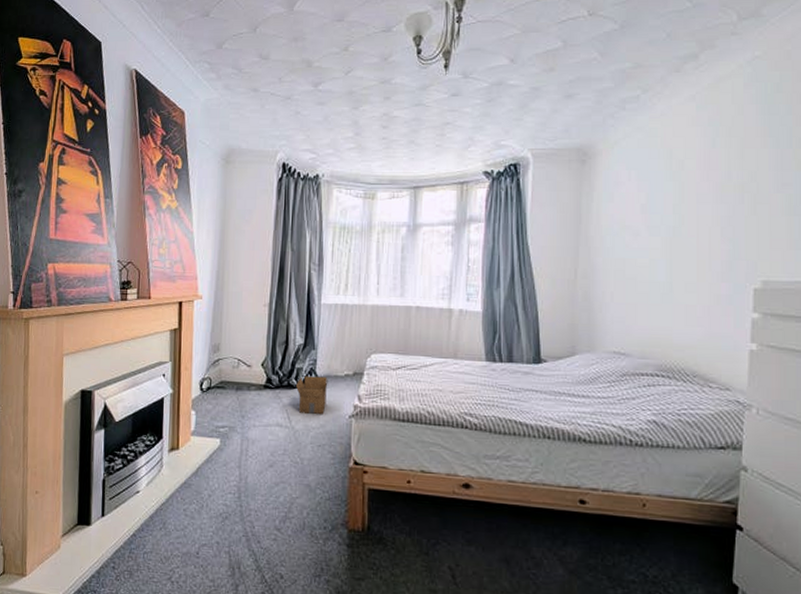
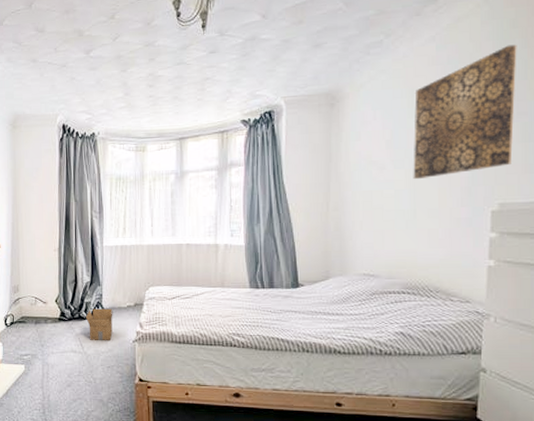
wall art: none [670,110,782,250] -> present [413,44,517,180]

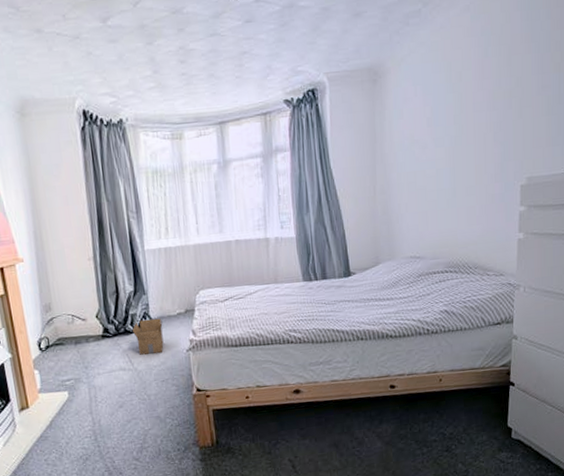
wall art: present [413,44,517,180] -> none [452,15,542,158]

